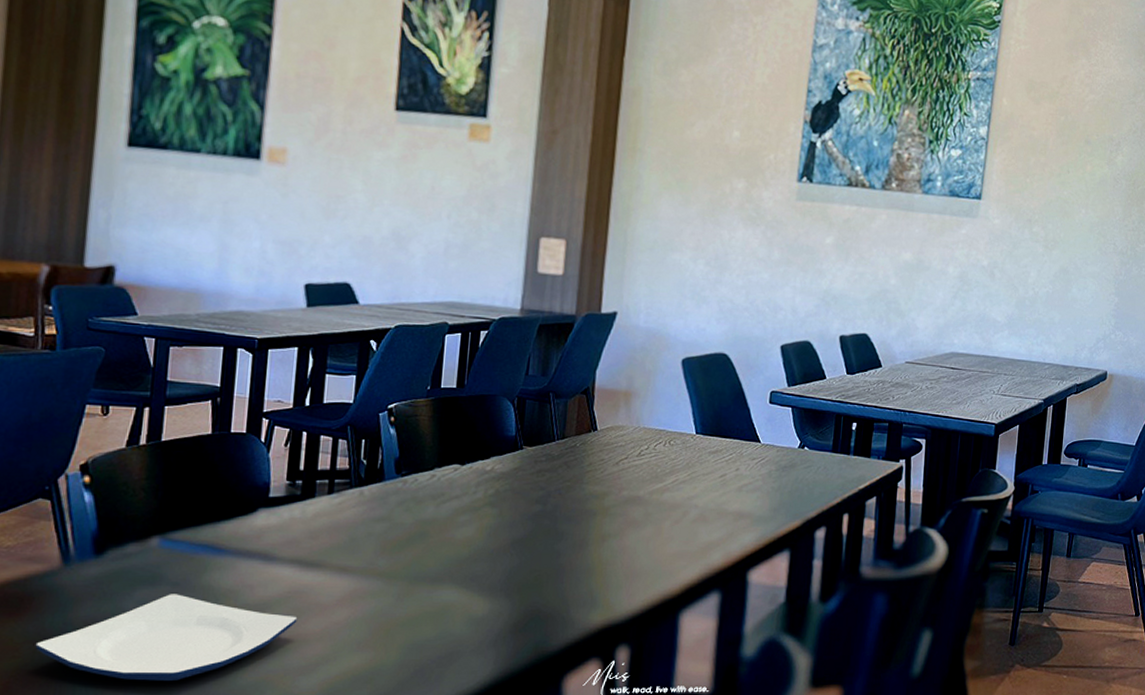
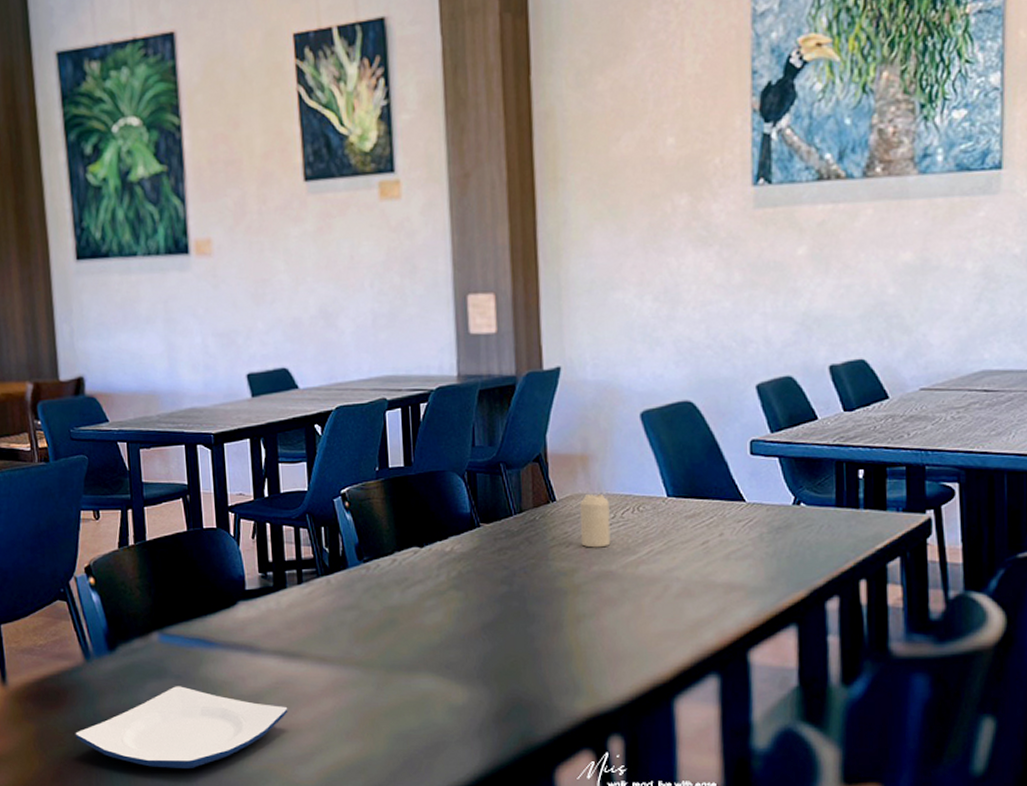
candle: none [615,427,645,475] -> present [580,494,611,548]

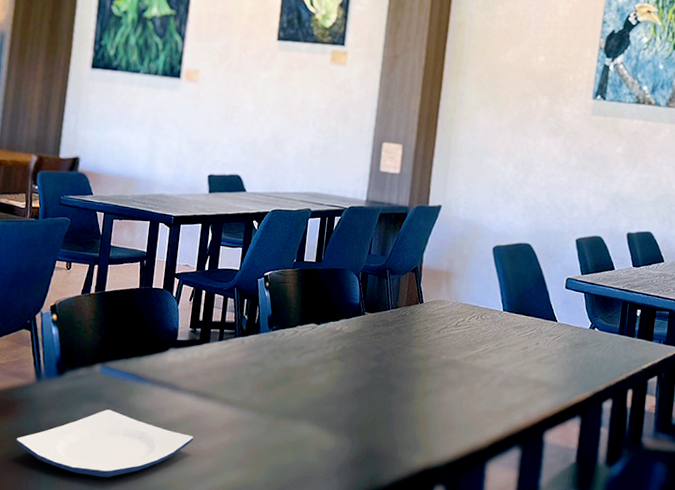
candle: present [580,494,611,548] -> none [436,301,461,342]

